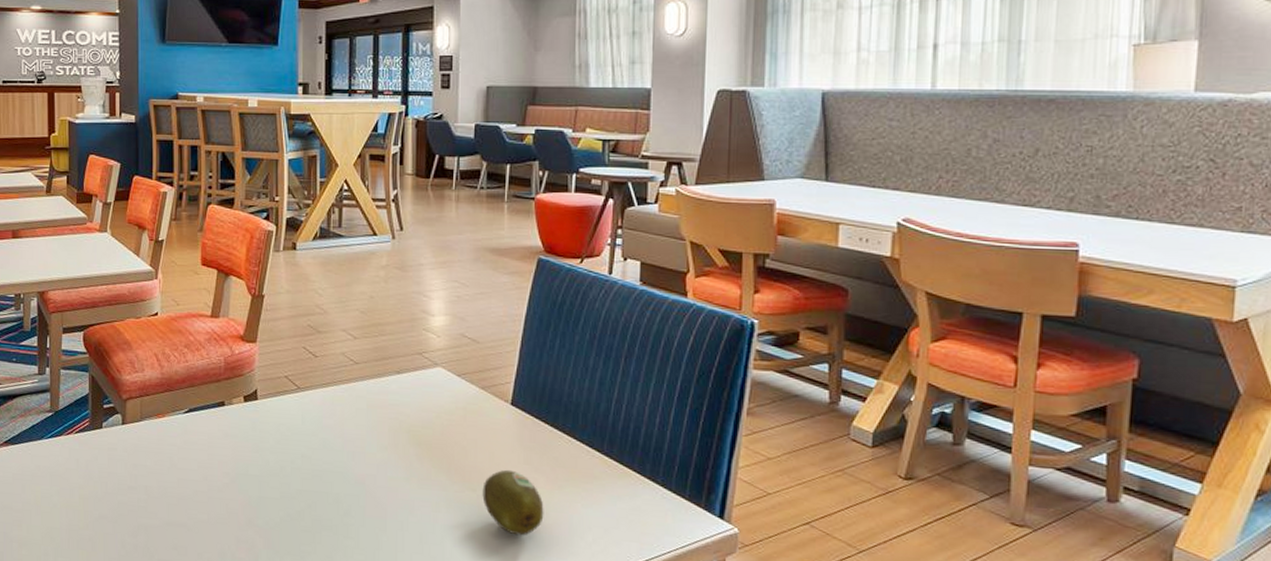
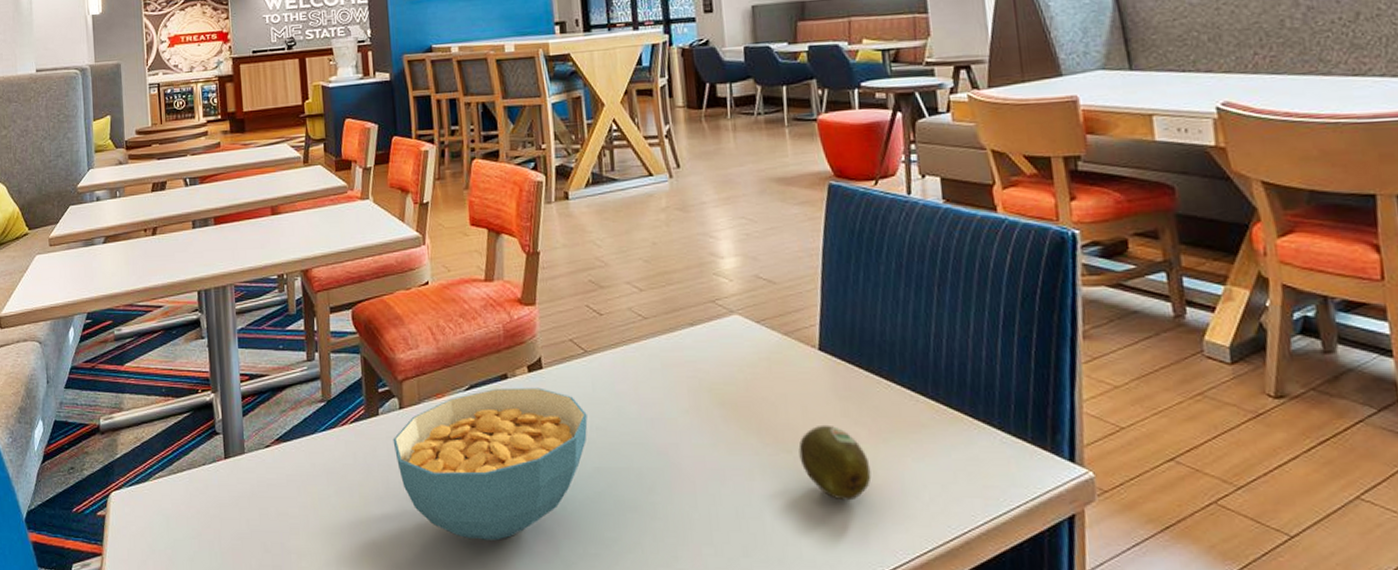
cereal bowl: none [114,413,295,546] -> present [393,387,588,541]

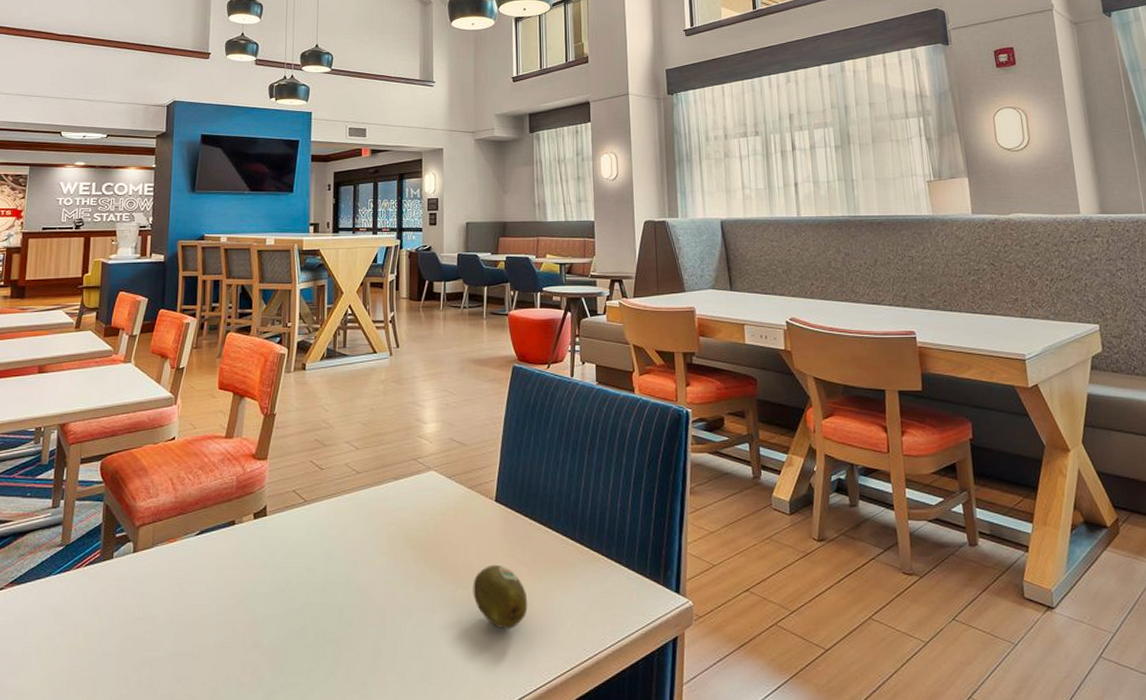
cereal bowl: present [393,387,588,541] -> none [123,533,301,674]

